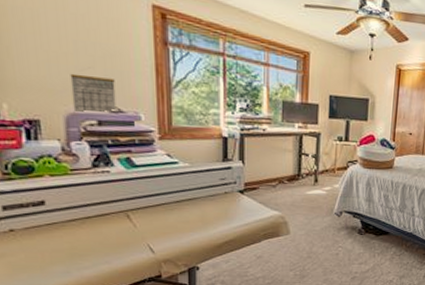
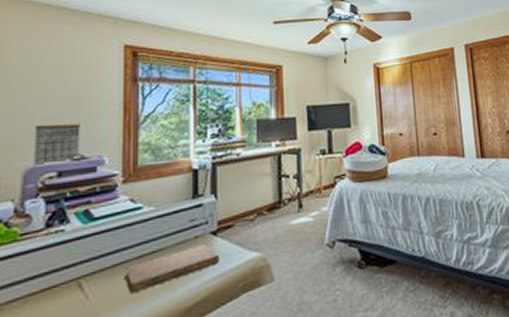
notebook: none [165,199,245,228] -> present [124,243,219,294]

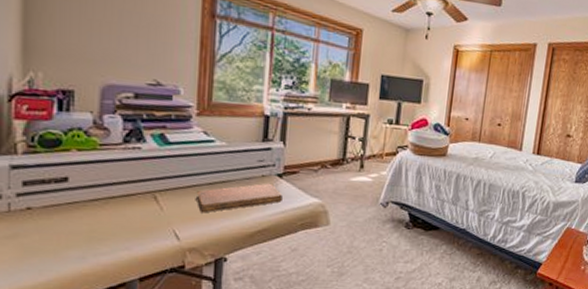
calendar: present [33,124,80,168] -> none [110,43,157,86]

